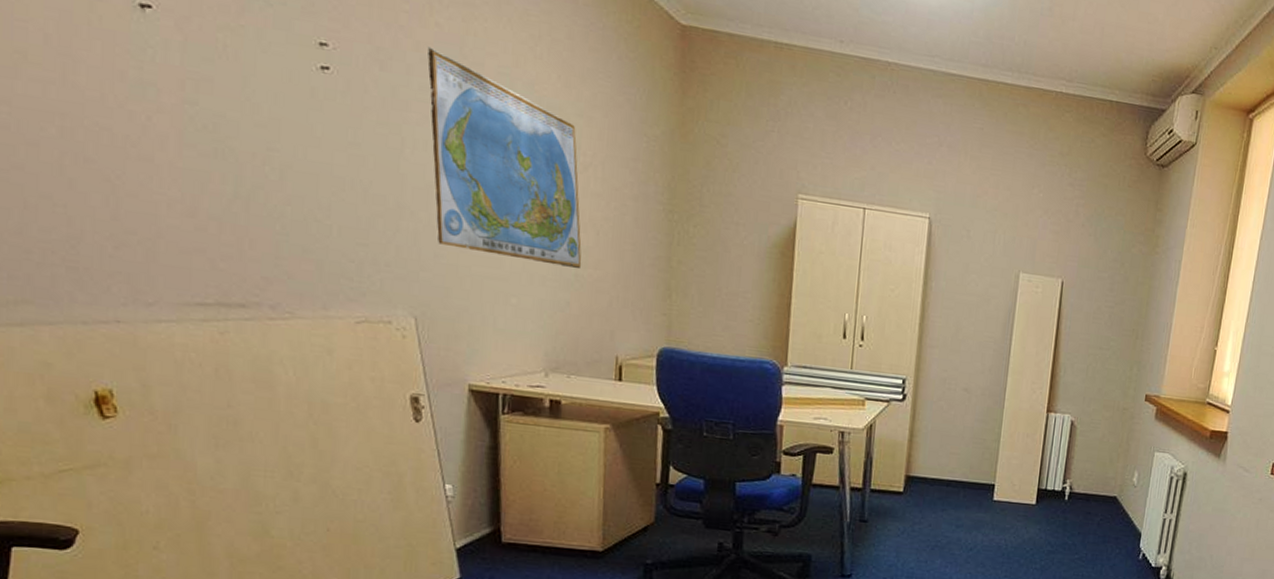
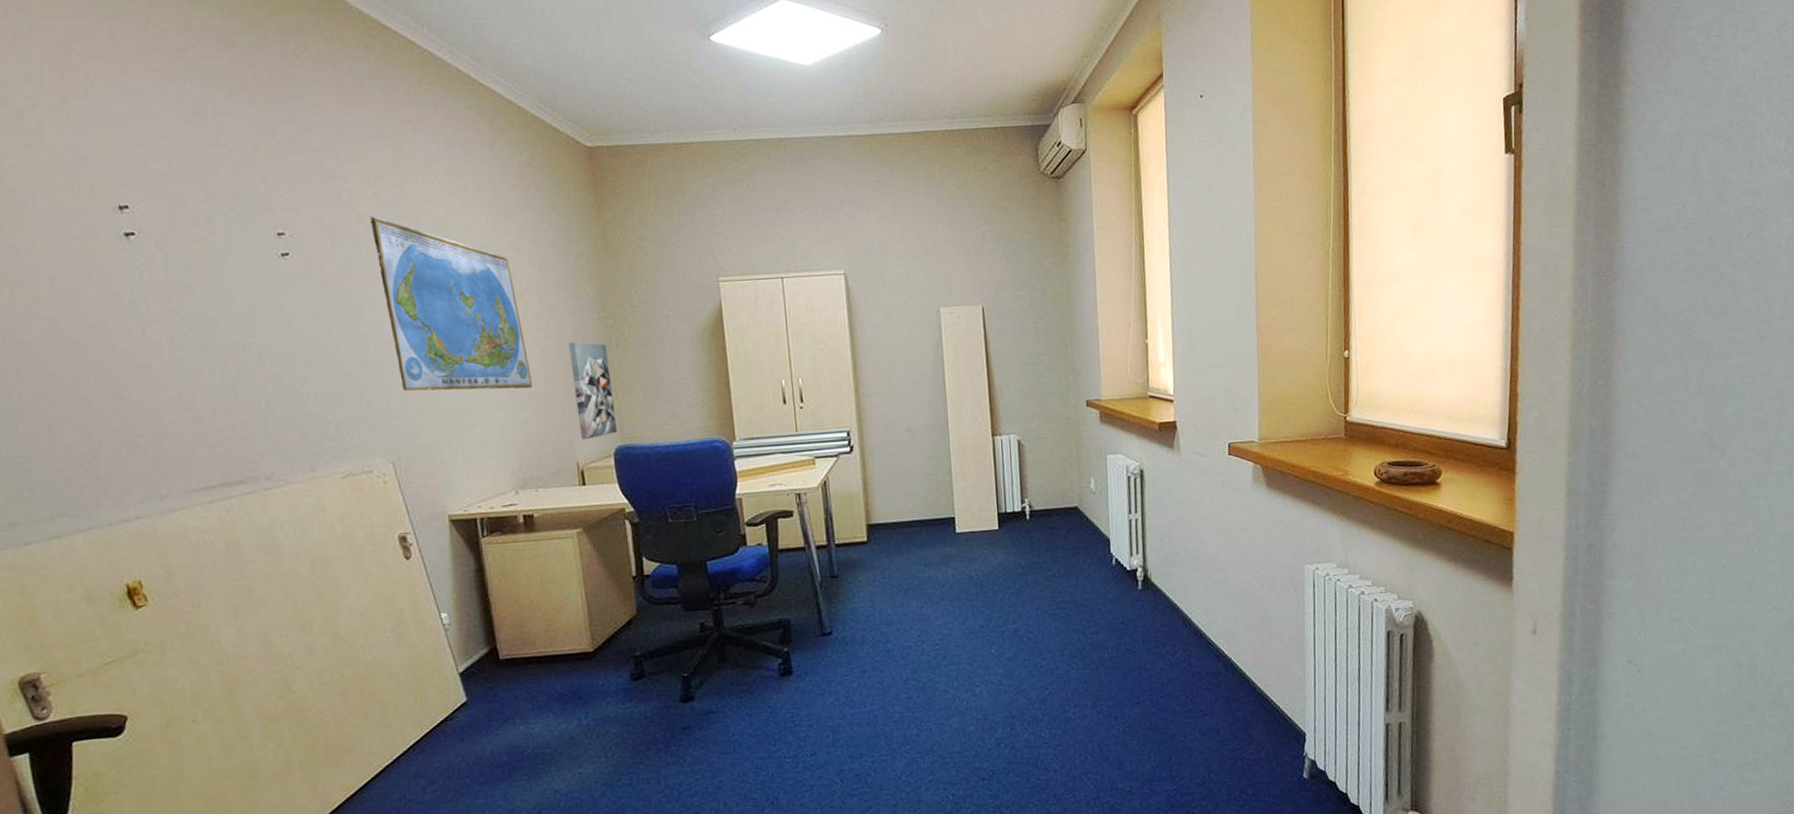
wall art: none [624,229,668,335] -> present [569,342,618,439]

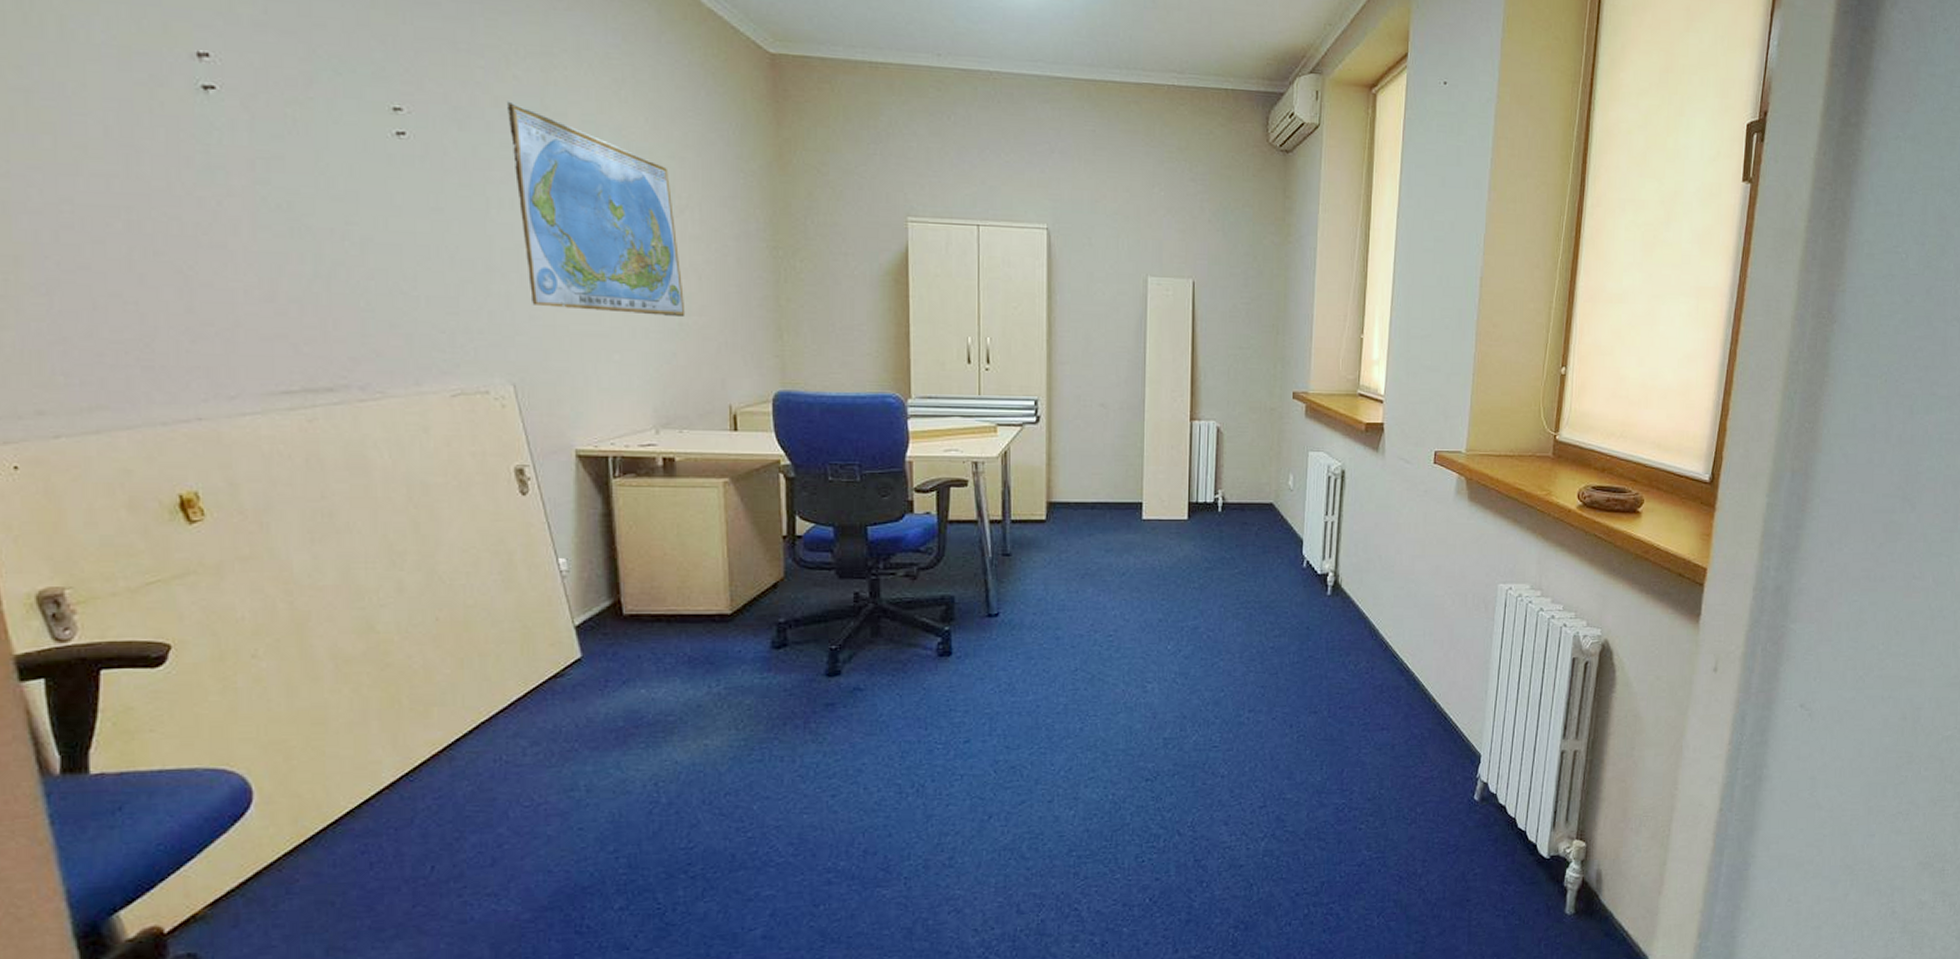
wall art: present [569,342,618,439] -> none [731,271,779,380]

